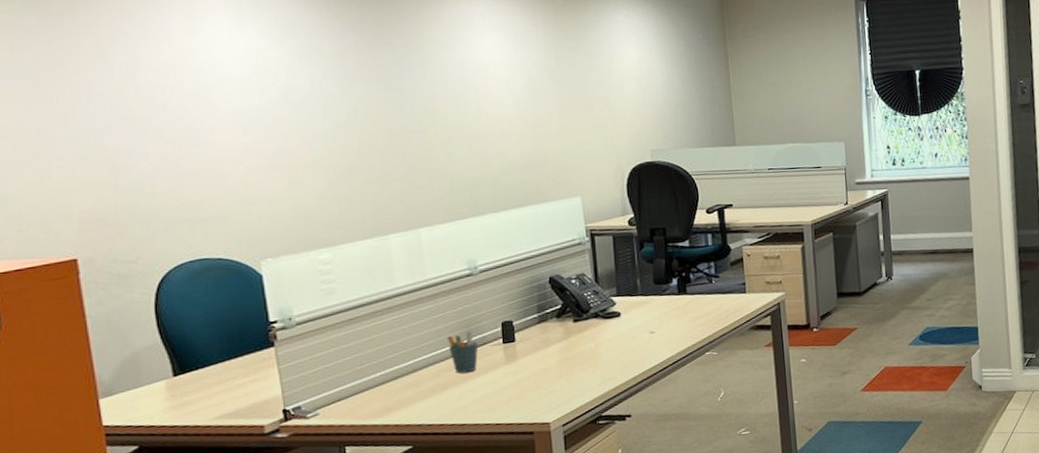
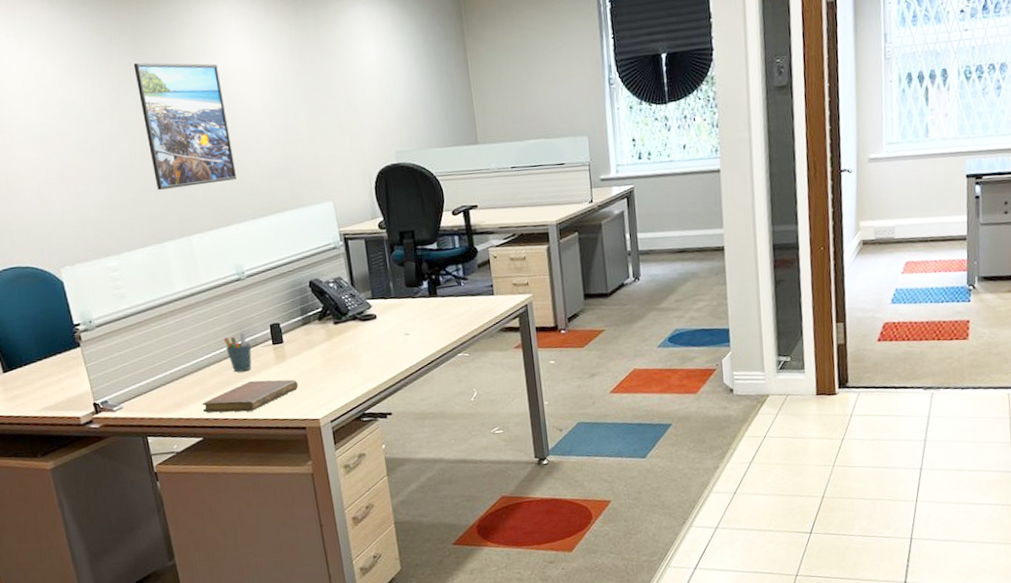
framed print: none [372,51,477,180] -> present [133,62,237,190]
notebook: none [415,380,529,418] -> present [203,379,299,413]

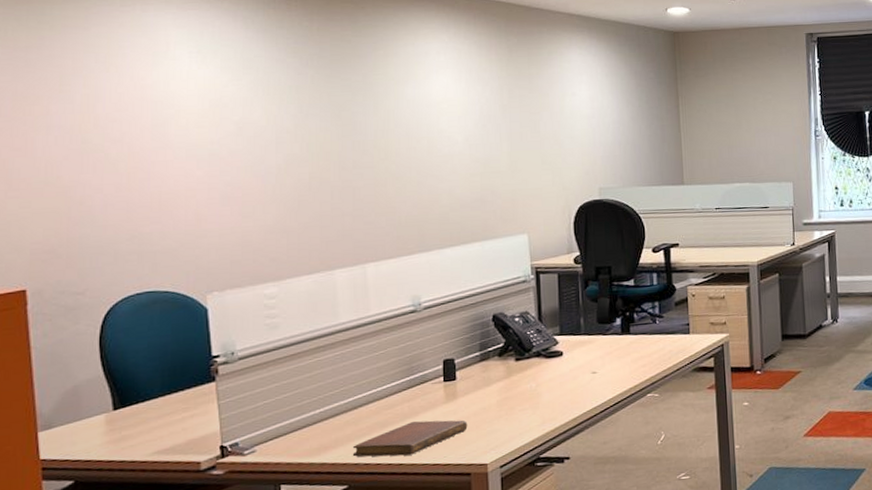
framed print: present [133,62,237,190] -> none [327,87,425,215]
pen holder: present [223,332,252,372] -> none [387,368,419,412]

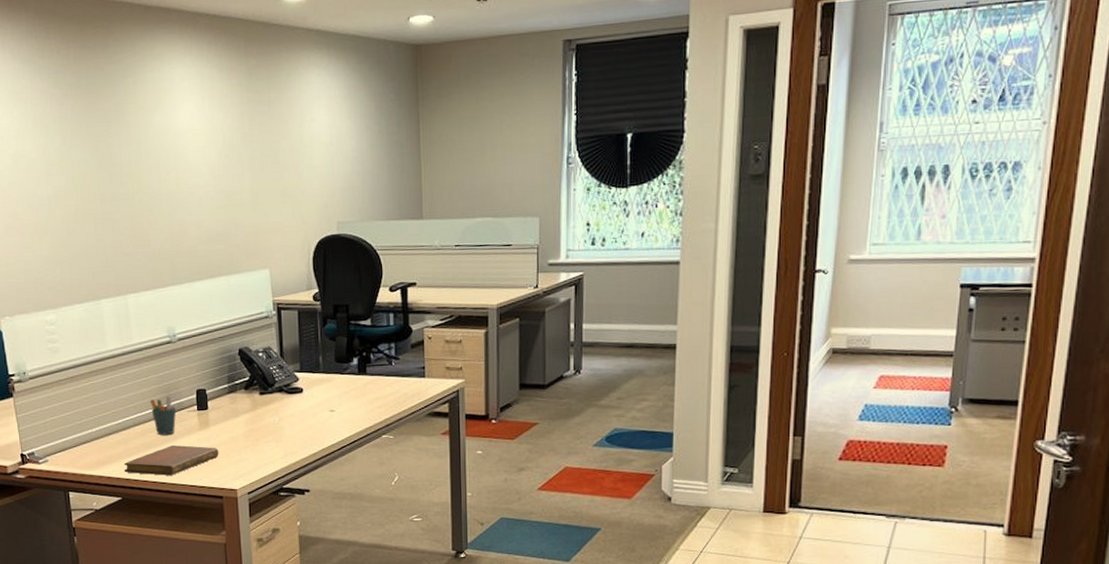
pen holder: none [387,368,419,412] -> present [150,396,177,435]

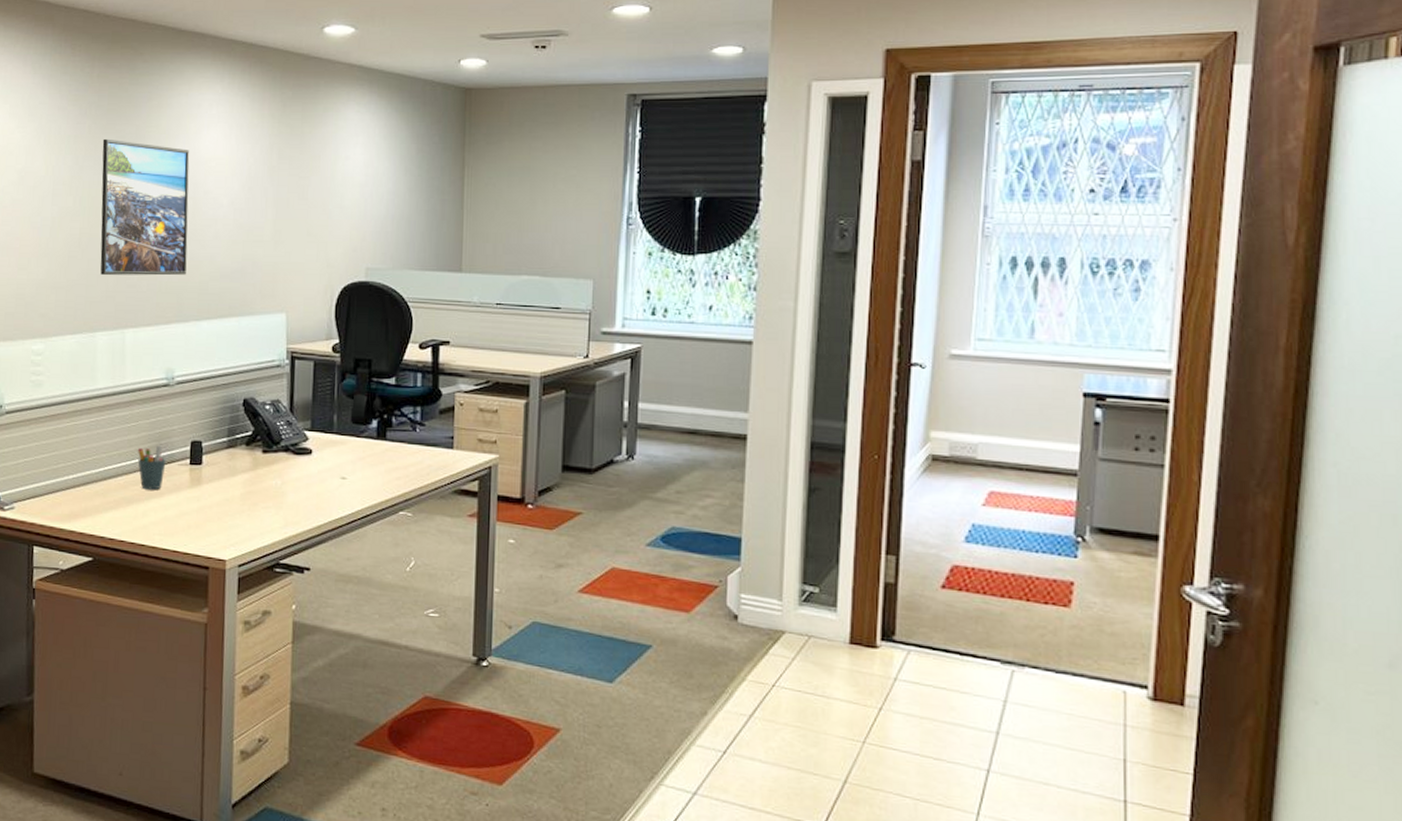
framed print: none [86,118,176,247] -> present [100,138,190,276]
notebook: present [124,445,219,476] -> none [99,502,210,537]

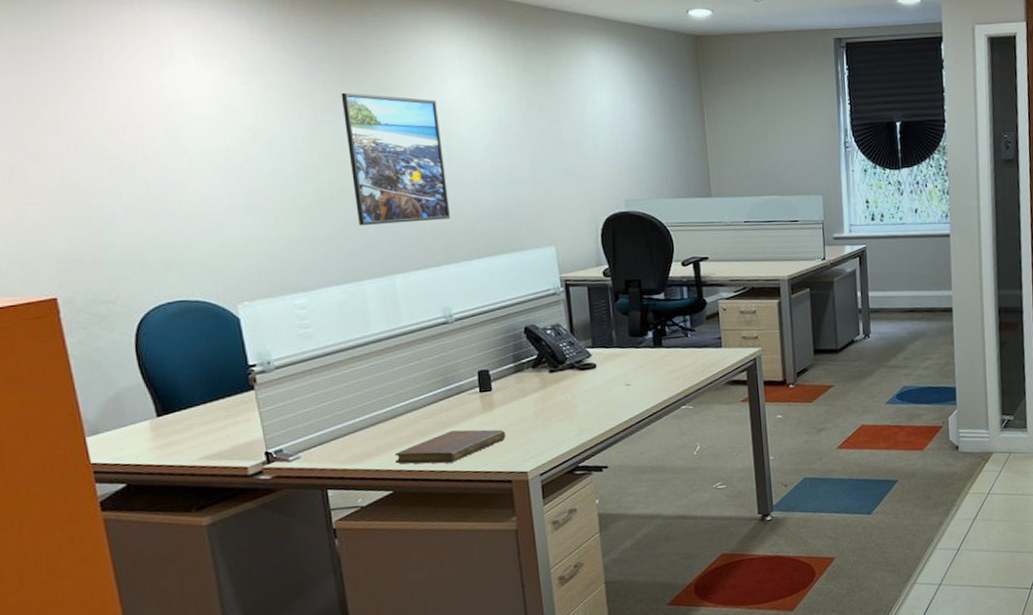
notebook: none [99,502,210,537] -> present [395,429,506,464]
pen holder: present [137,445,166,490] -> none [424,378,456,421]

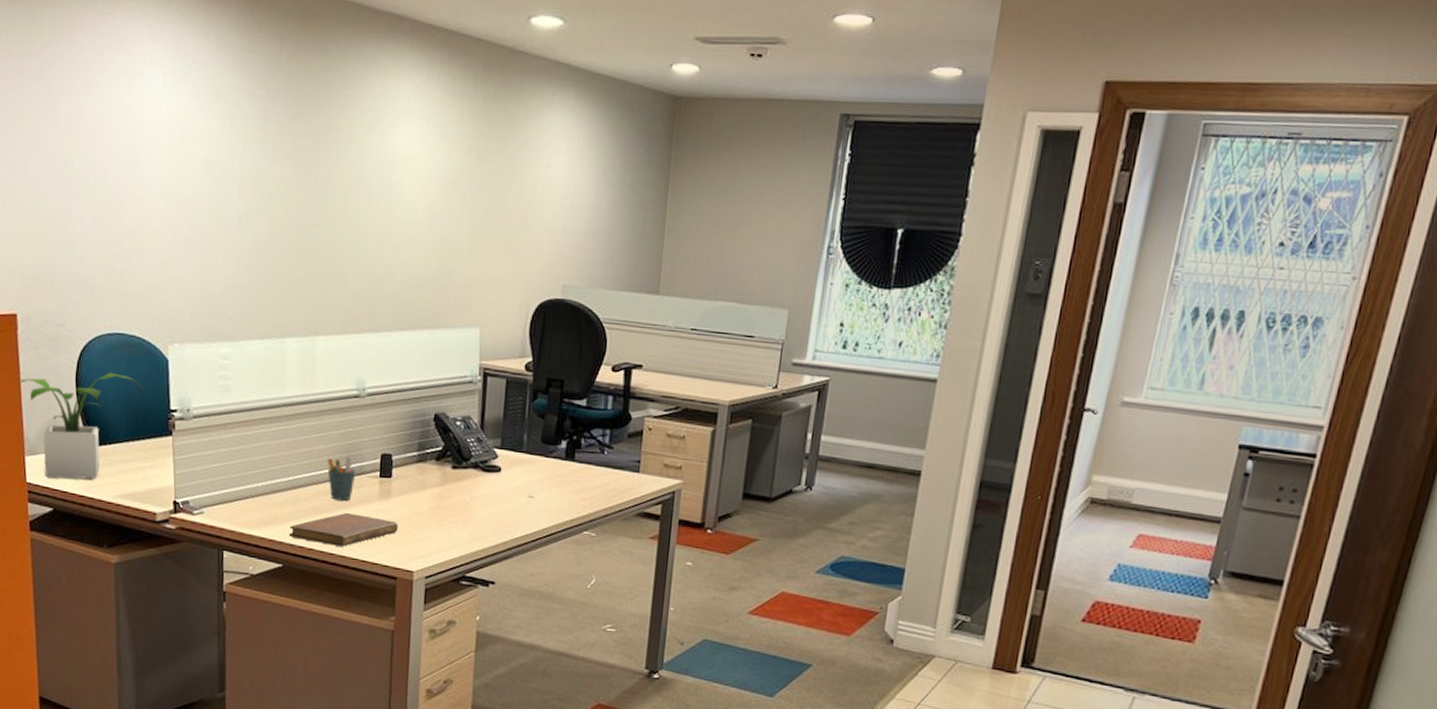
potted plant: none [68,339,215,455] -> present [19,372,143,480]
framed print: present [341,92,450,225] -> none [289,129,385,283]
pen holder: none [424,378,456,421] -> present [327,456,356,501]

